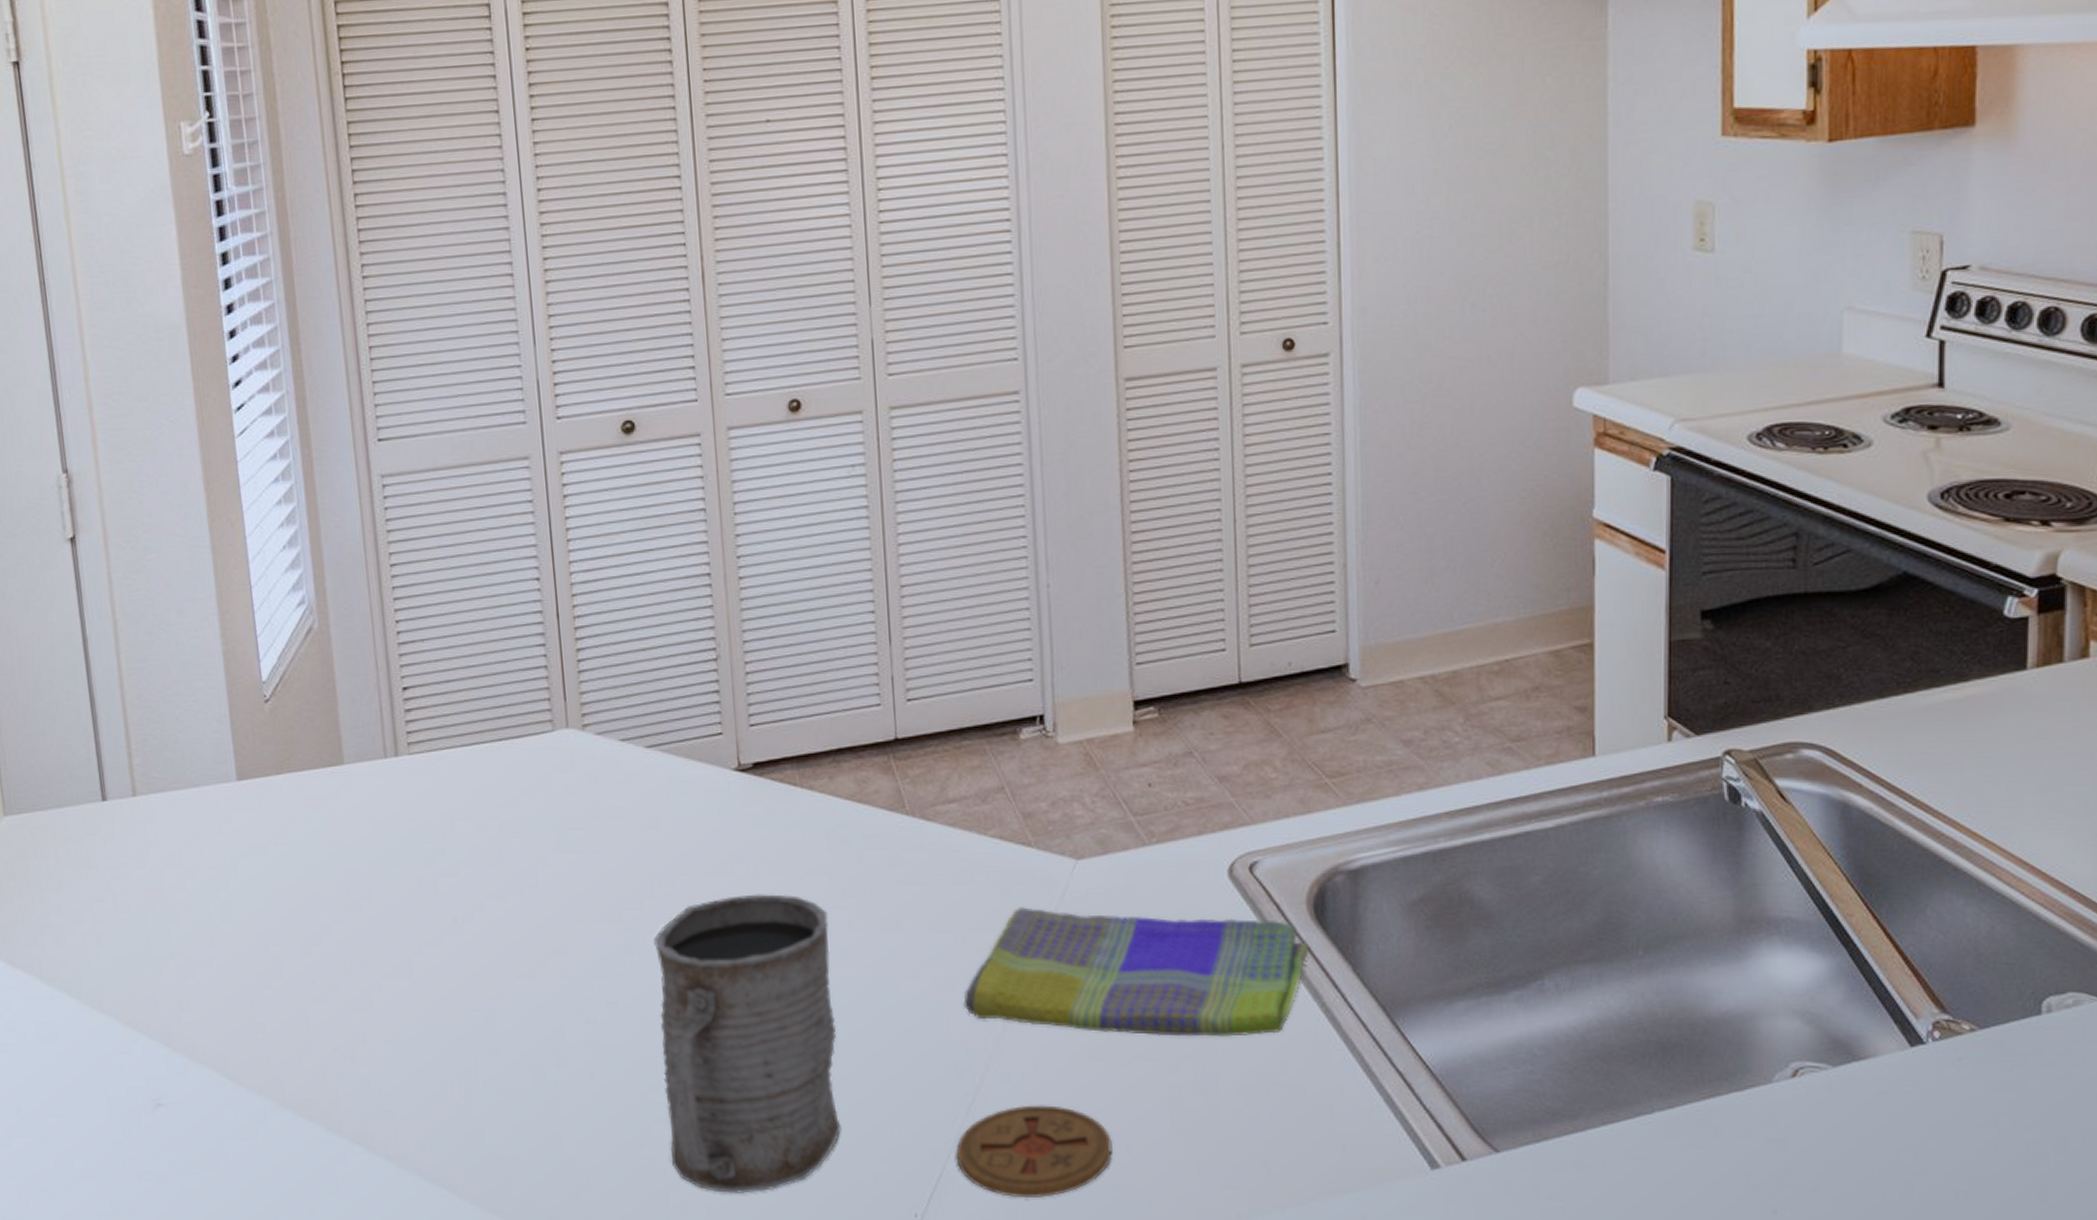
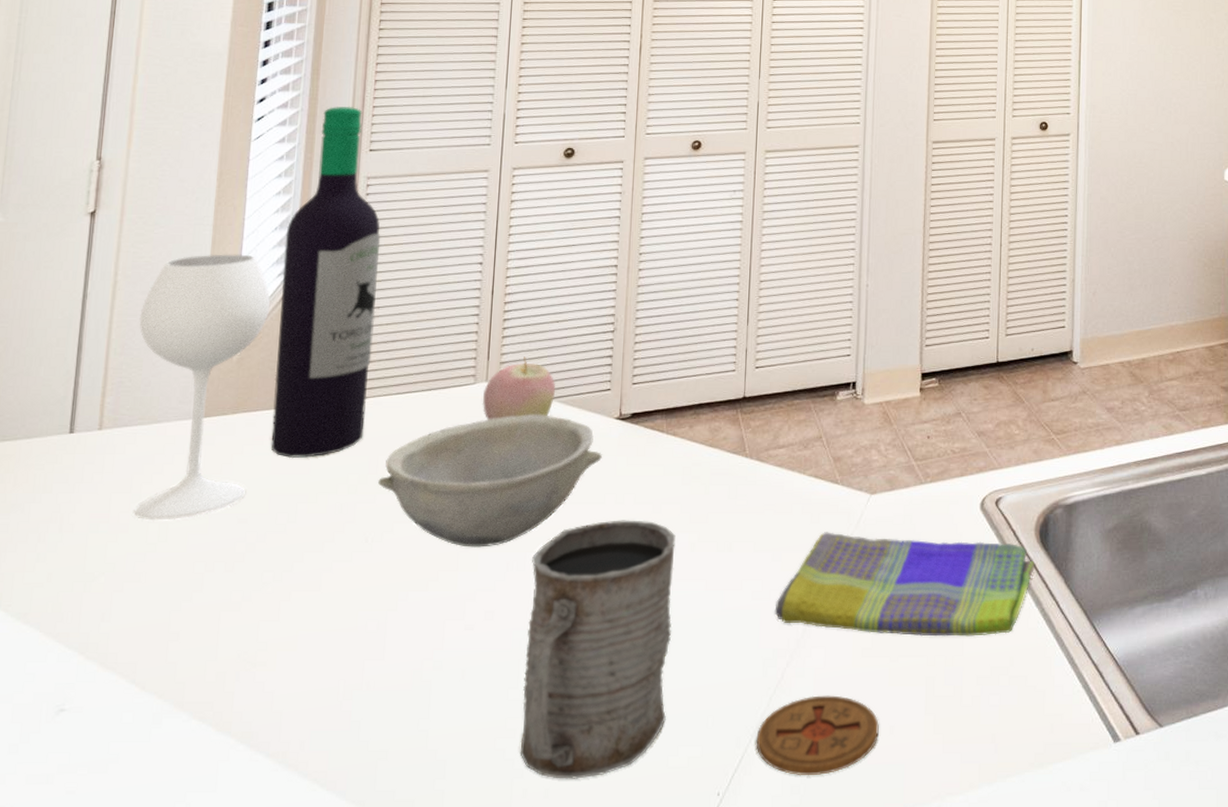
wine bottle: none [149,383,431,899] -> present [132,106,381,521]
bowl: none [457,767,723,928] -> present [378,414,602,548]
apple: none [565,695,654,775] -> present [482,356,556,420]

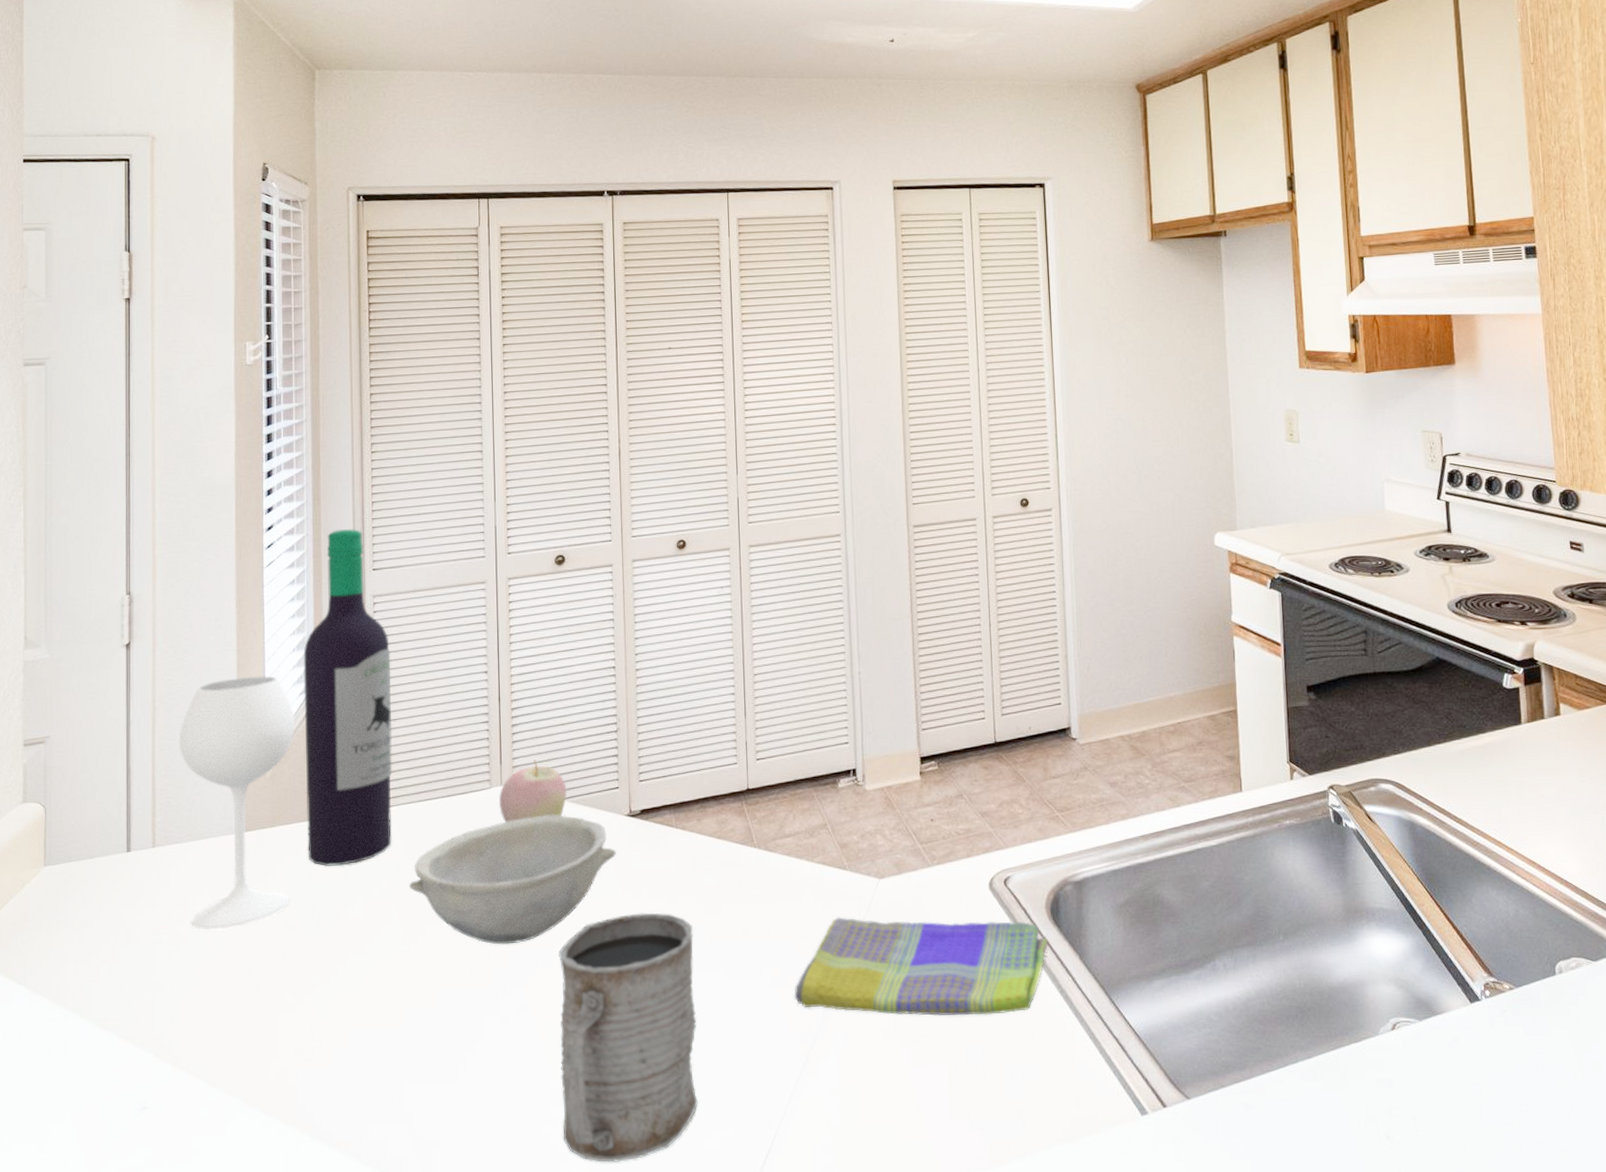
coaster: present [756,695,879,776] -> none [786,1076,905,1155]

